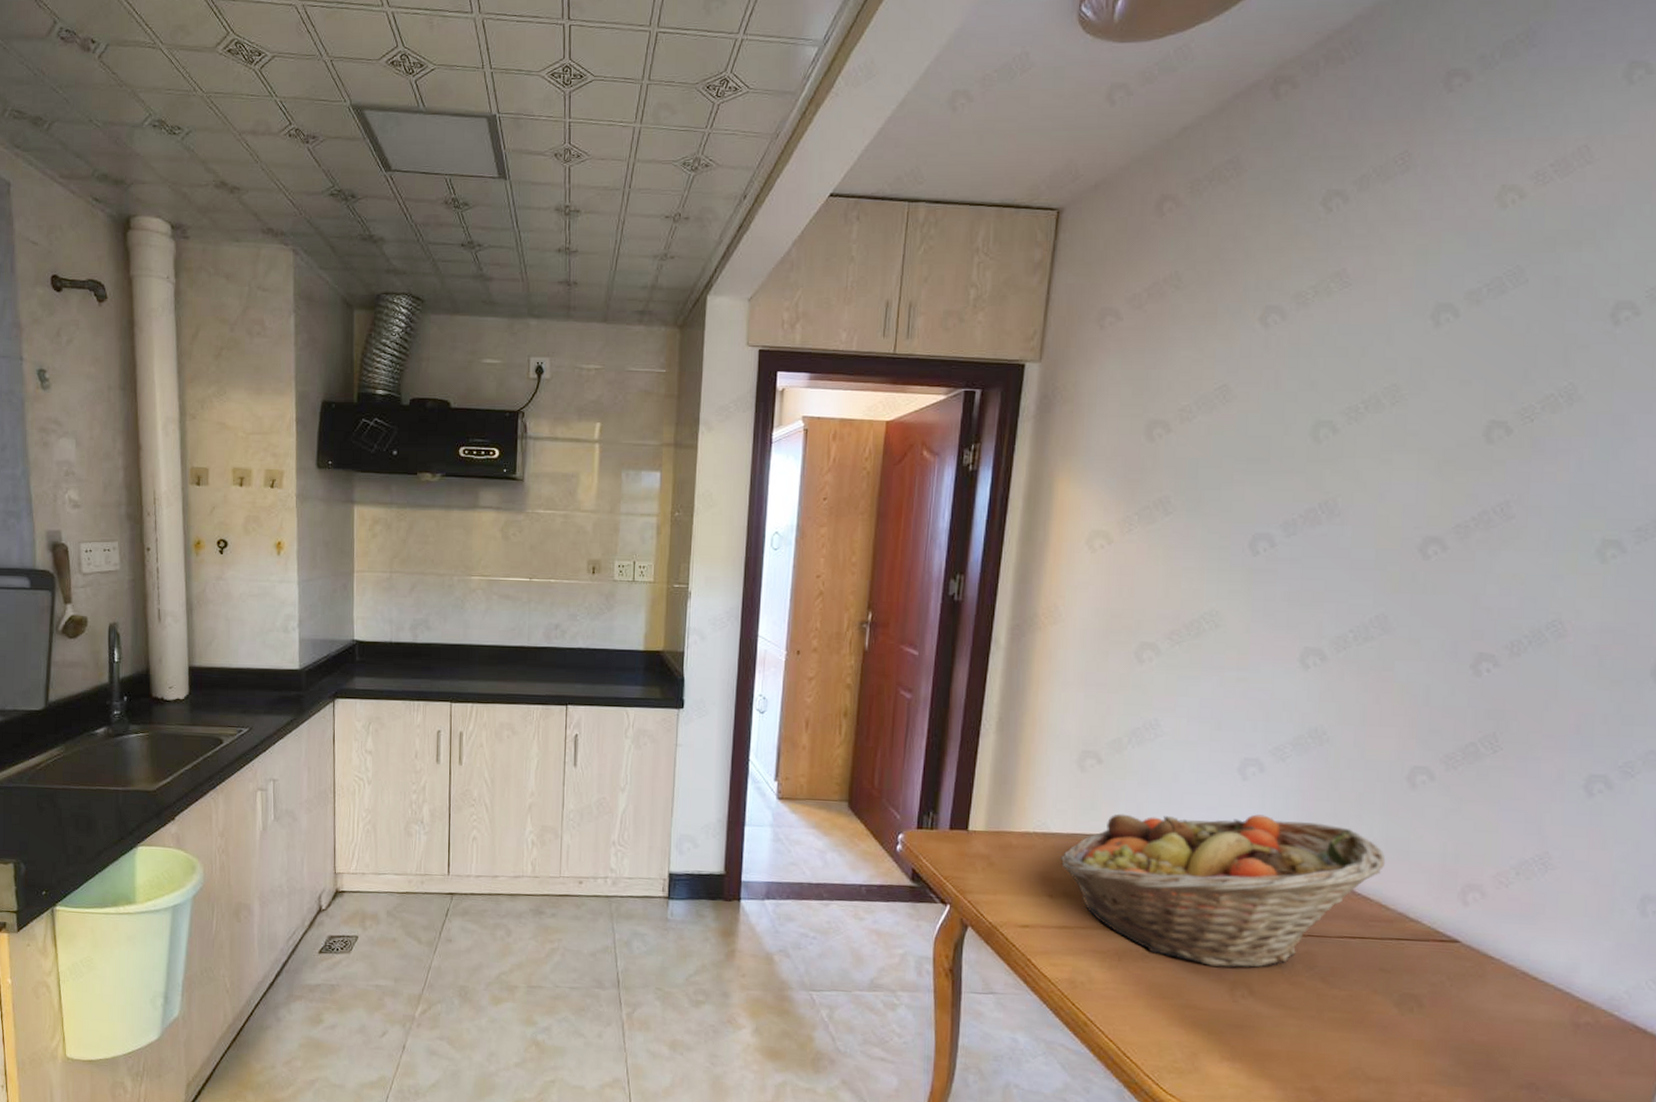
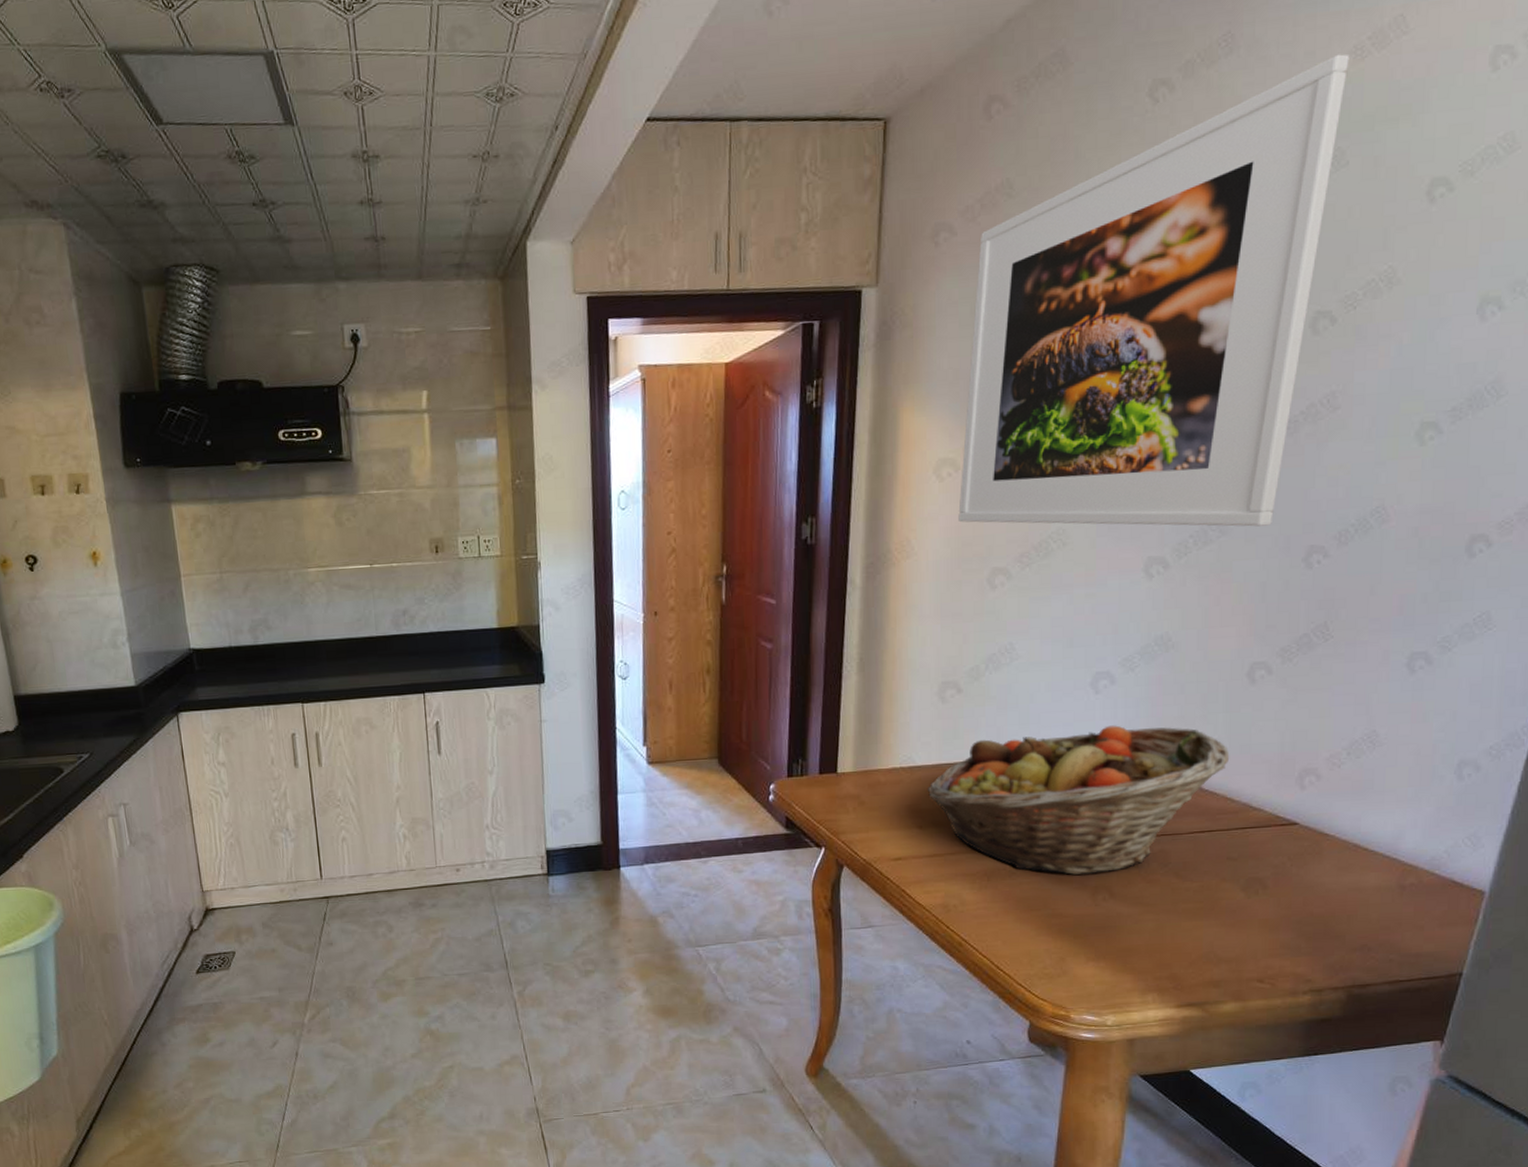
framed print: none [1108,178,1531,628] -> present [958,54,1350,527]

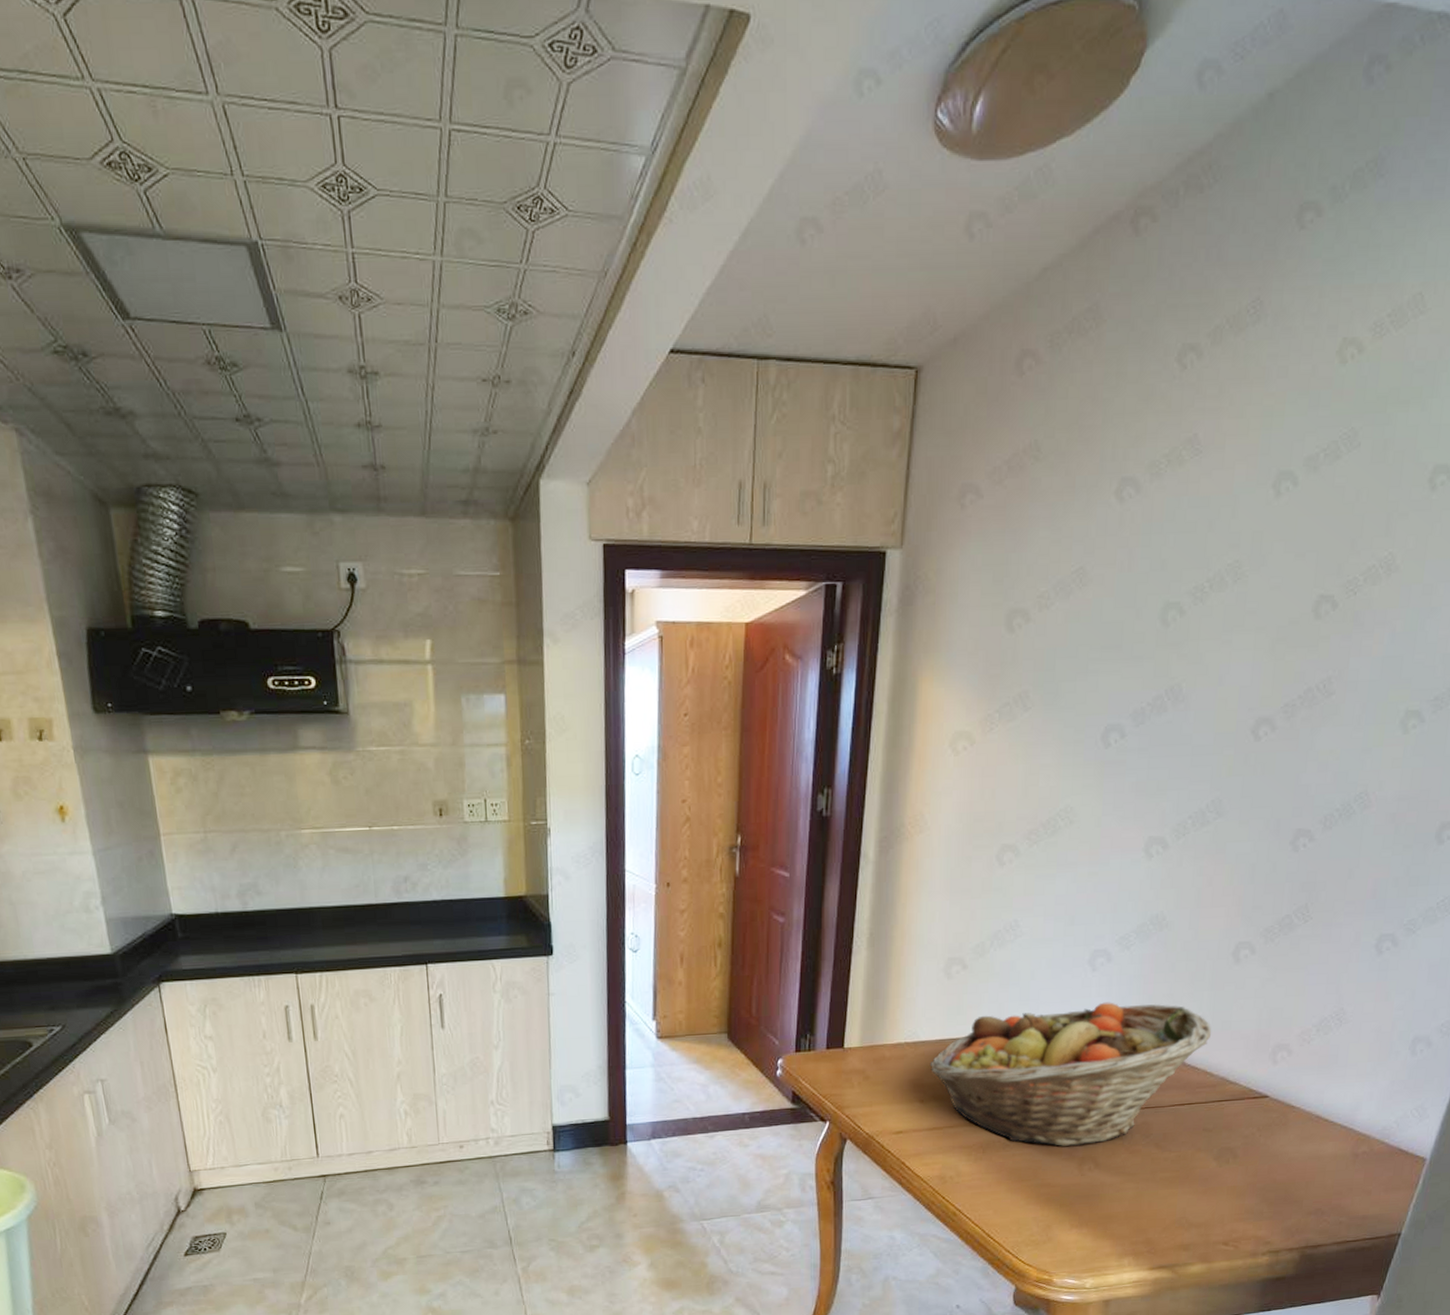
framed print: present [958,54,1350,527] -> none [971,330,1369,809]

